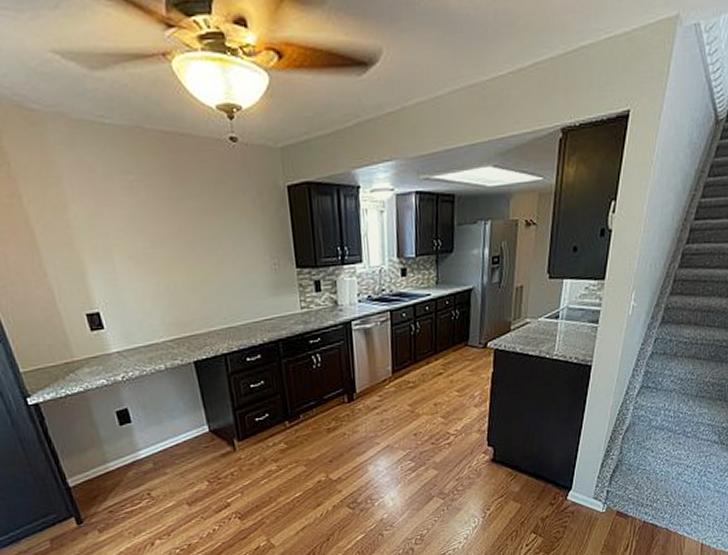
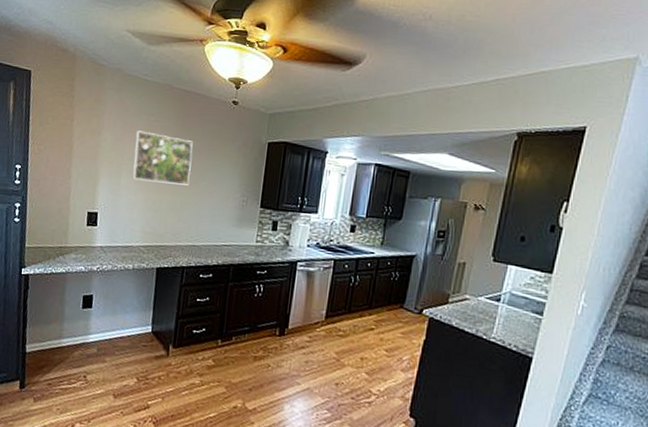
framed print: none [114,196,203,263] -> present [132,130,193,186]

